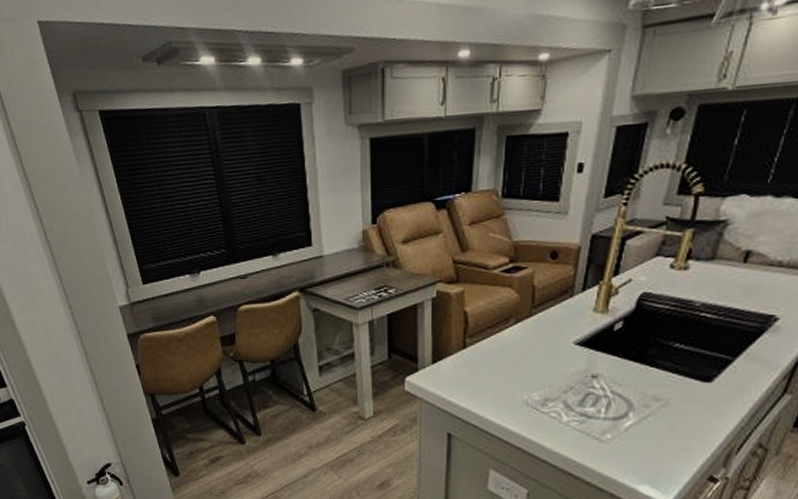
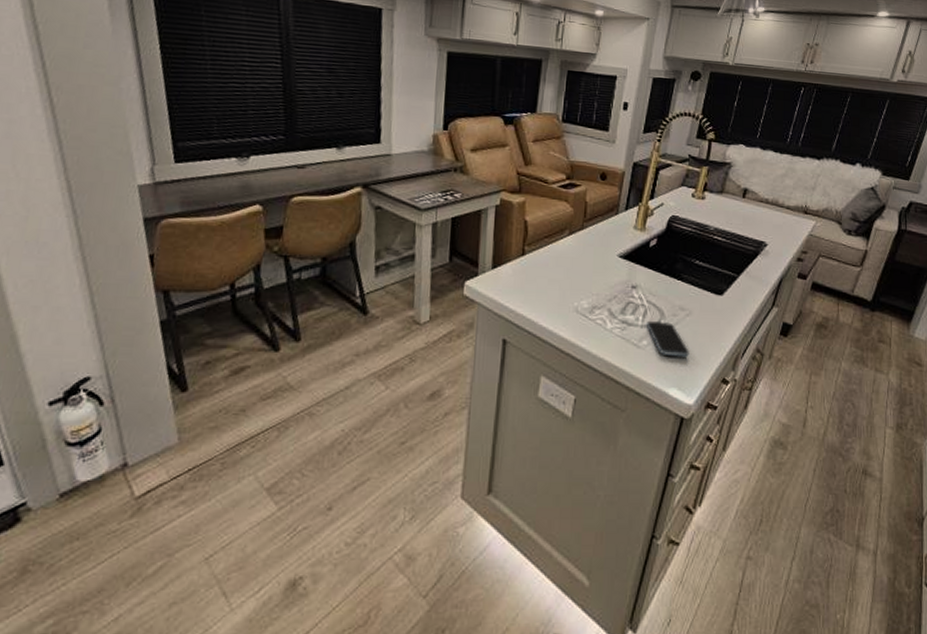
smartphone: none [609,412,666,452] -> present [646,320,689,357]

